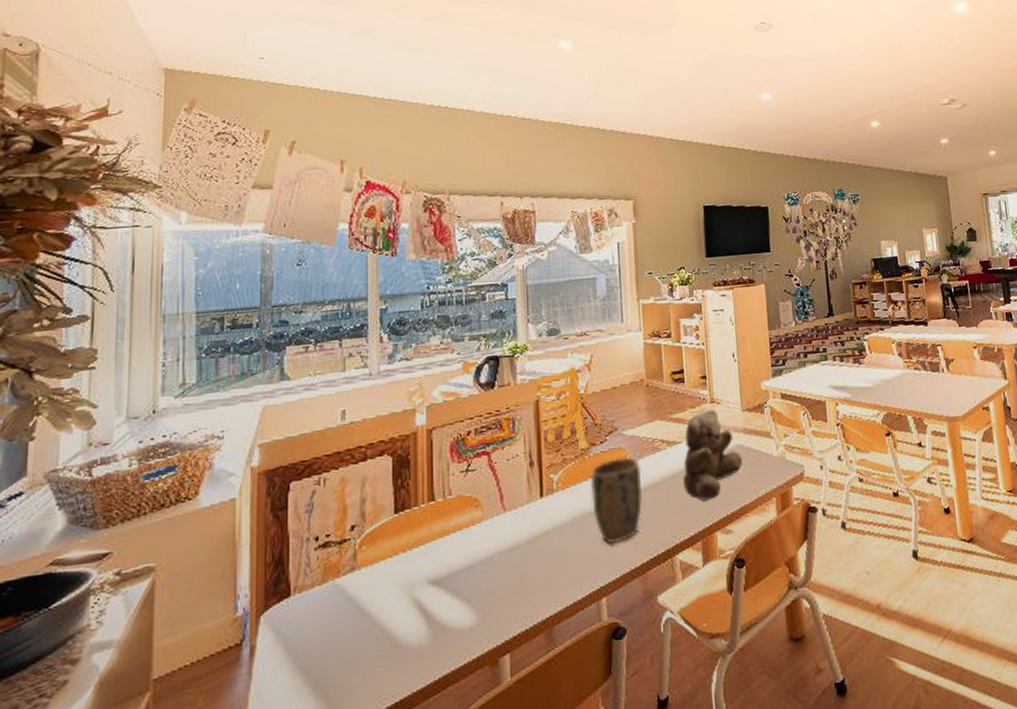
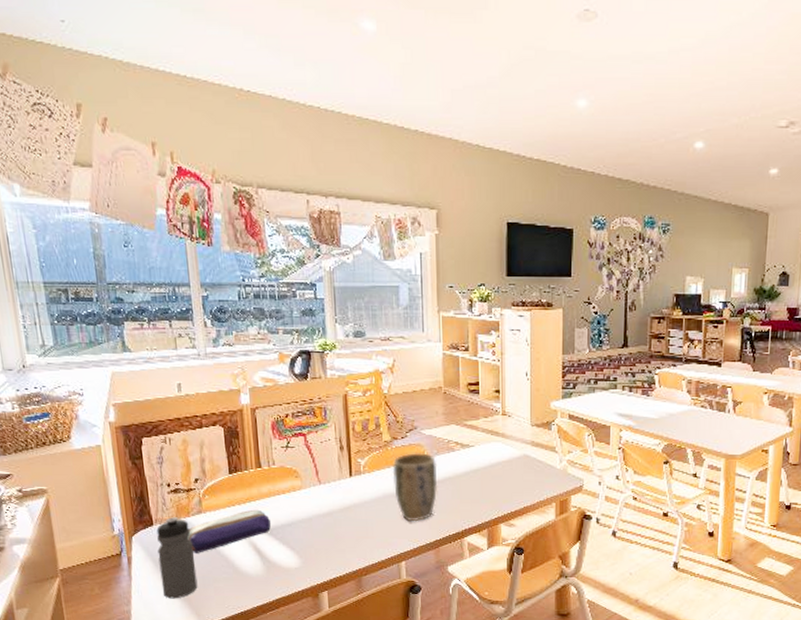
water bottle: none [292,580,341,699] -> present [156,517,198,599]
pencil case: none [334,555,443,627] -> present [187,509,272,553]
teddy bear: present [683,409,742,501] -> none [474,421,528,497]

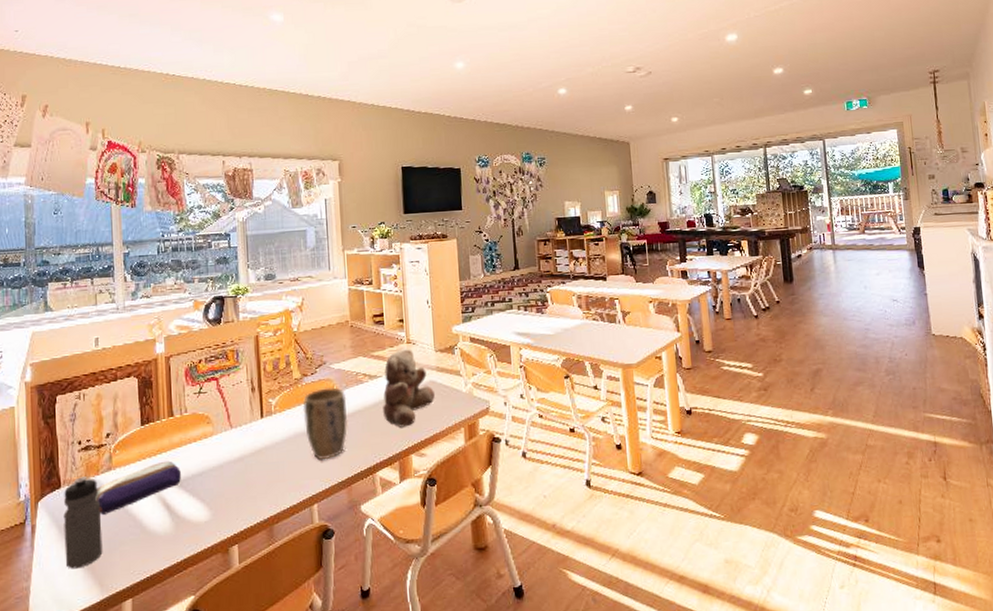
teddy bear: none [474,421,528,497] -> present [383,349,435,428]

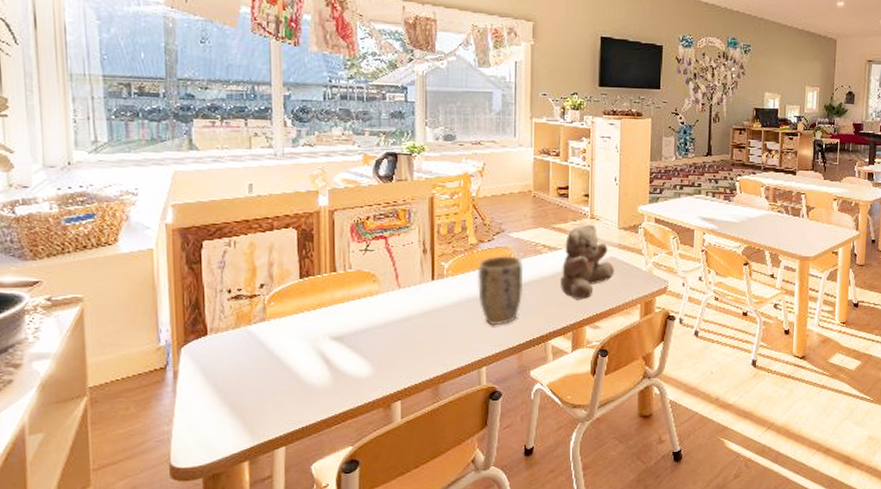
water bottle: present [63,477,103,569] -> none [210,326,254,416]
pencil case: present [95,460,182,515] -> none [246,316,344,365]

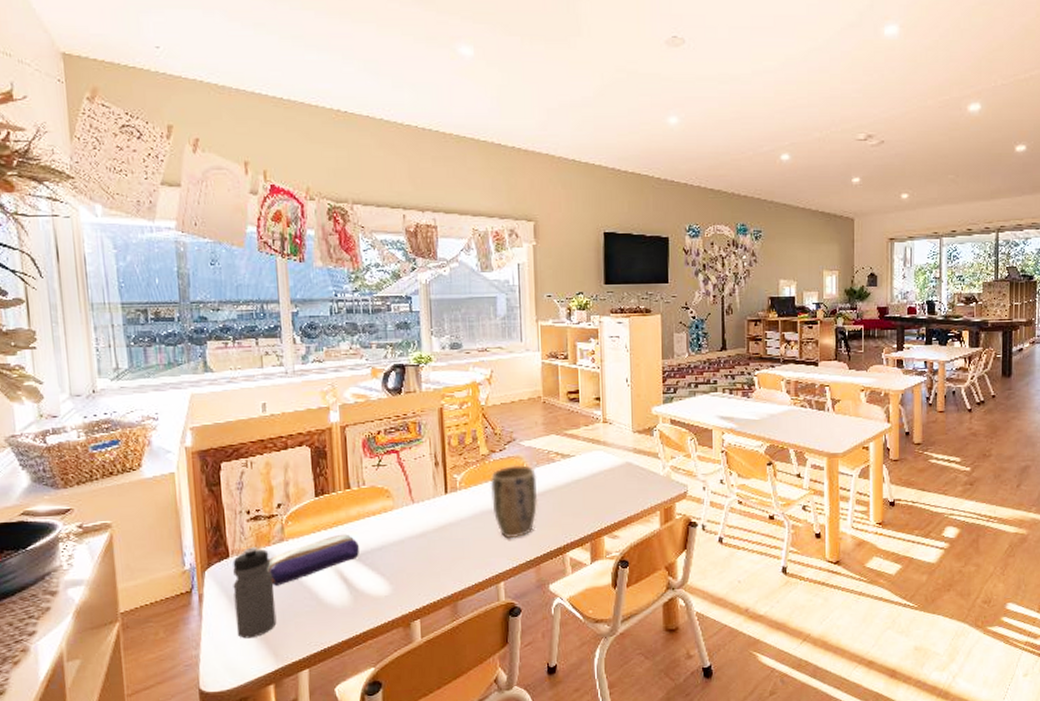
water bottle: none [210,326,254,416] -> present [233,547,277,639]
pencil case: none [246,316,344,365] -> present [267,534,360,586]
teddy bear: present [560,224,614,300] -> none [575,428,630,509]

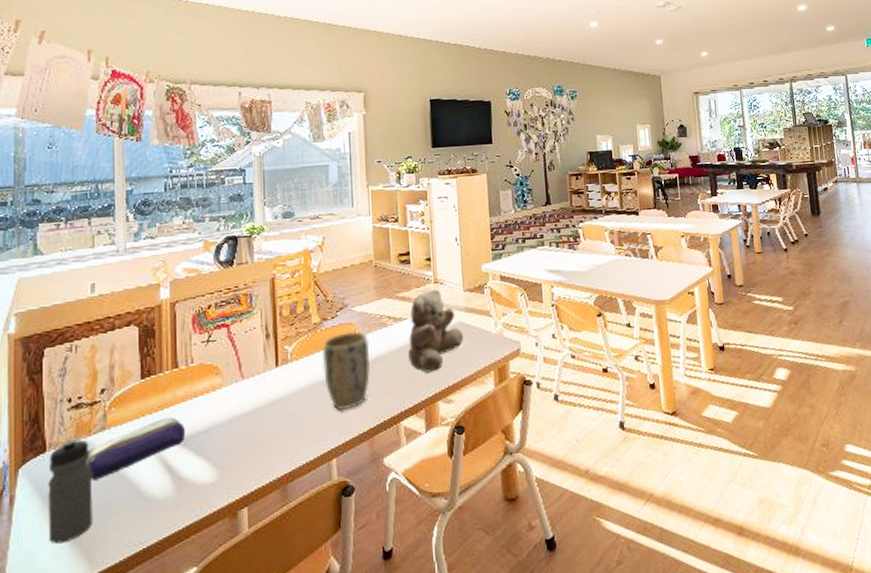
teddy bear: none [575,428,630,509] -> present [408,289,463,373]

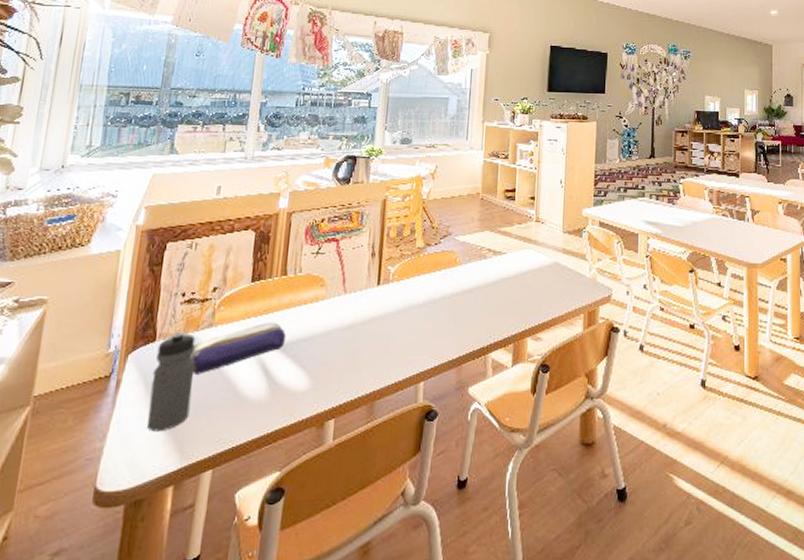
plant pot: present [322,332,371,411] -> none [421,260,468,336]
teddy bear: present [408,289,463,373] -> none [503,227,558,308]

